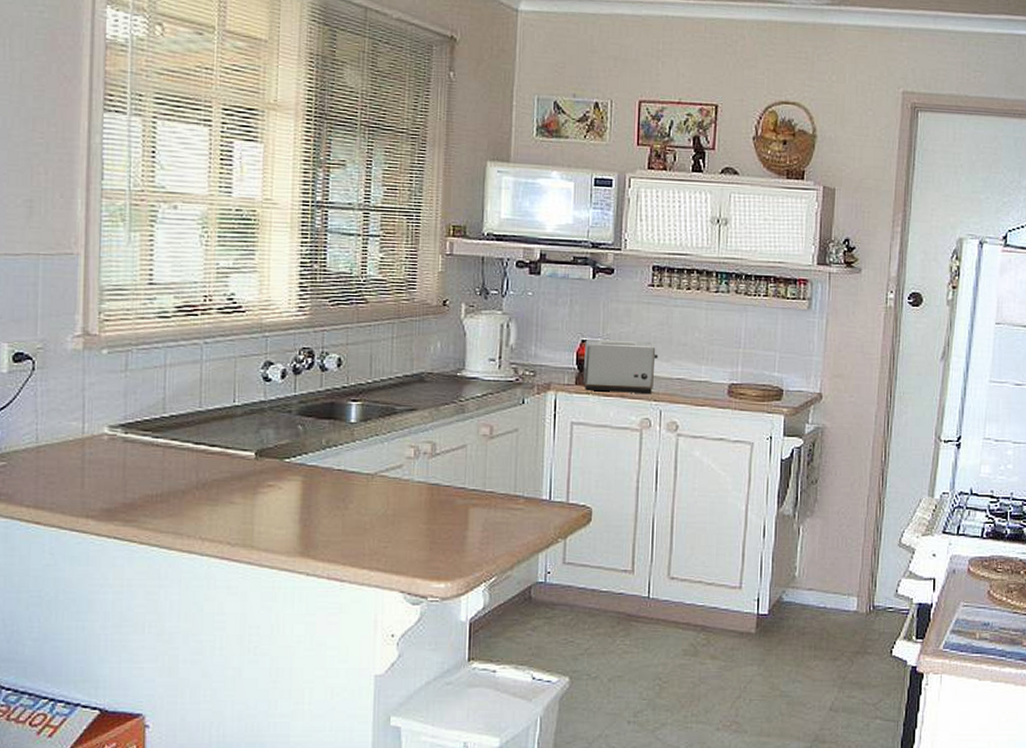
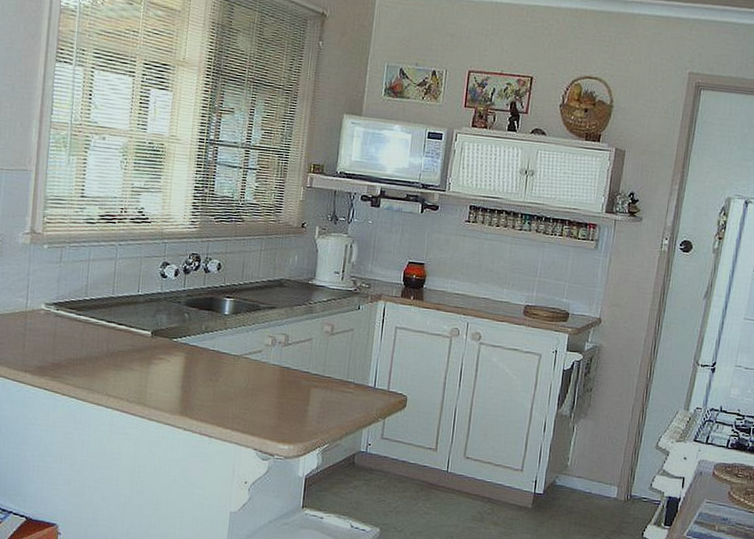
toaster: present [582,338,658,395] -> none [407,261,469,309]

